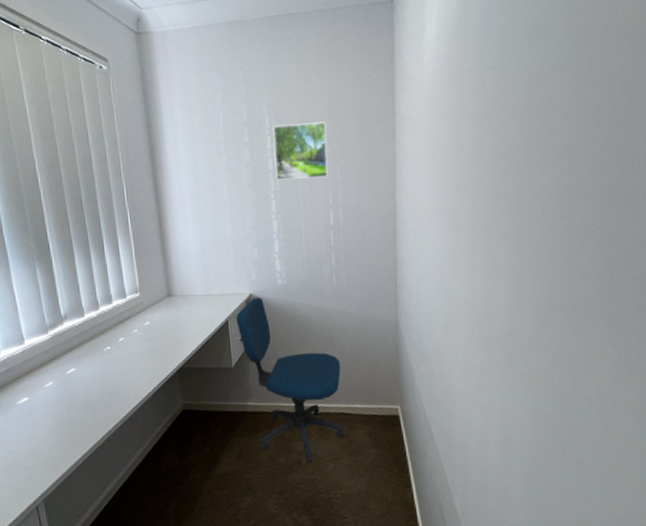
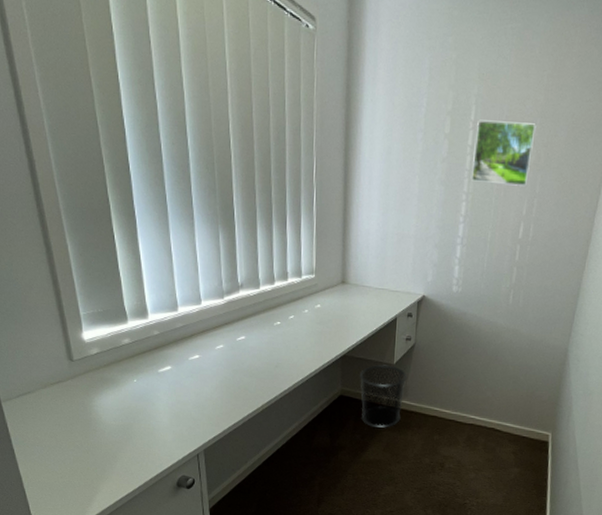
waste bin: none [199,369,249,437] -> present [359,364,407,428]
office chair: present [236,297,345,462] -> none [404,299,501,467]

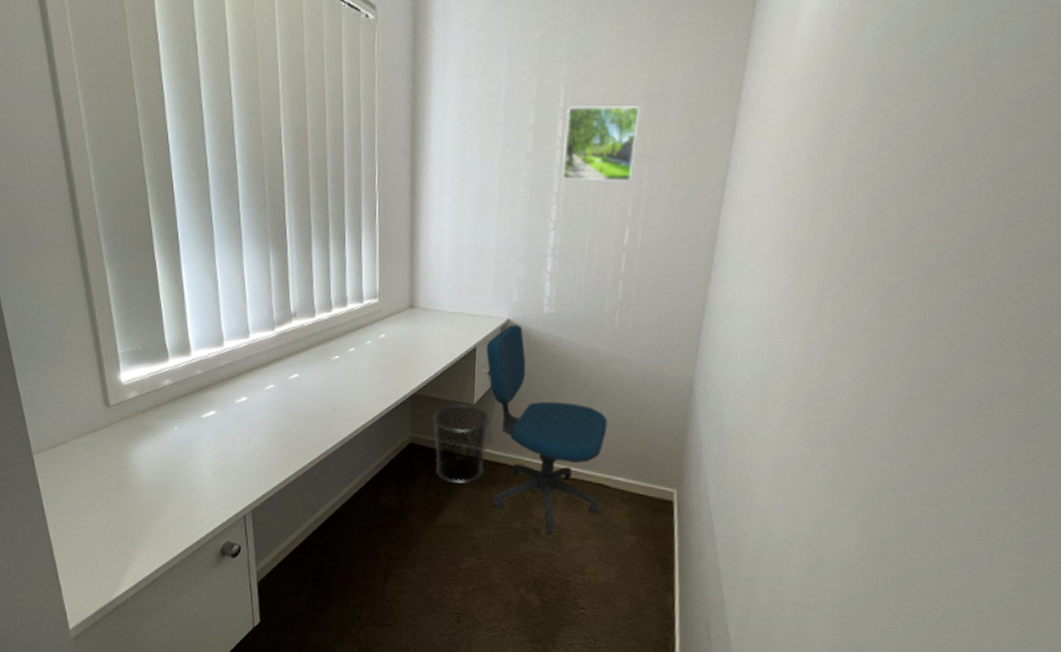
office chair: none [404,299,501,467] -> present [486,324,608,534]

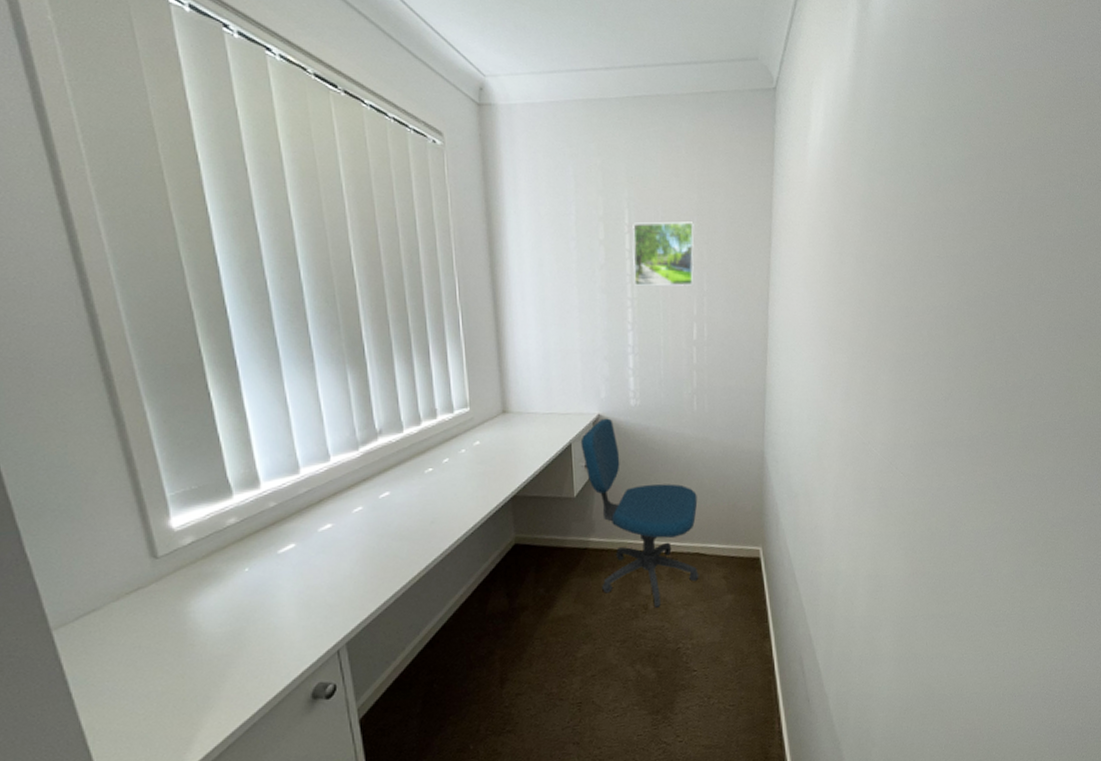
waste bin: present [432,405,491,484] -> none [534,499,592,576]

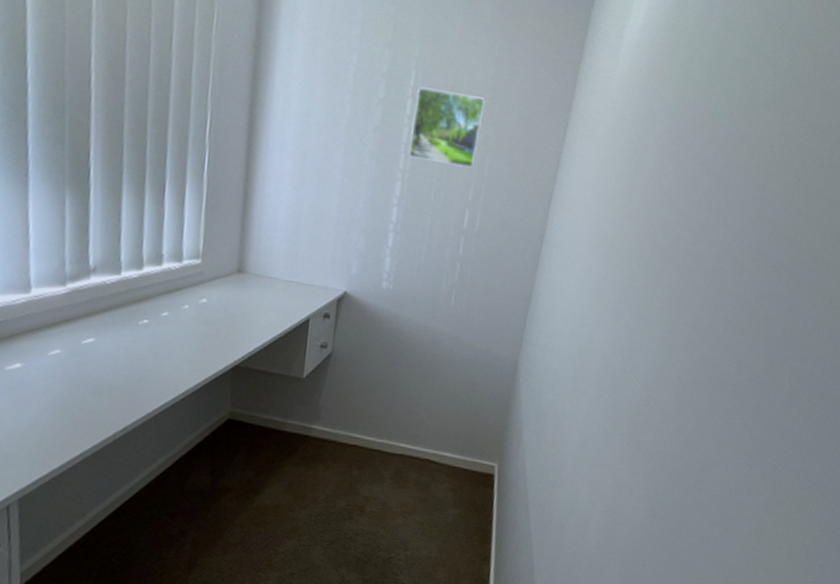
office chair: present [580,418,699,608] -> none [317,297,439,511]

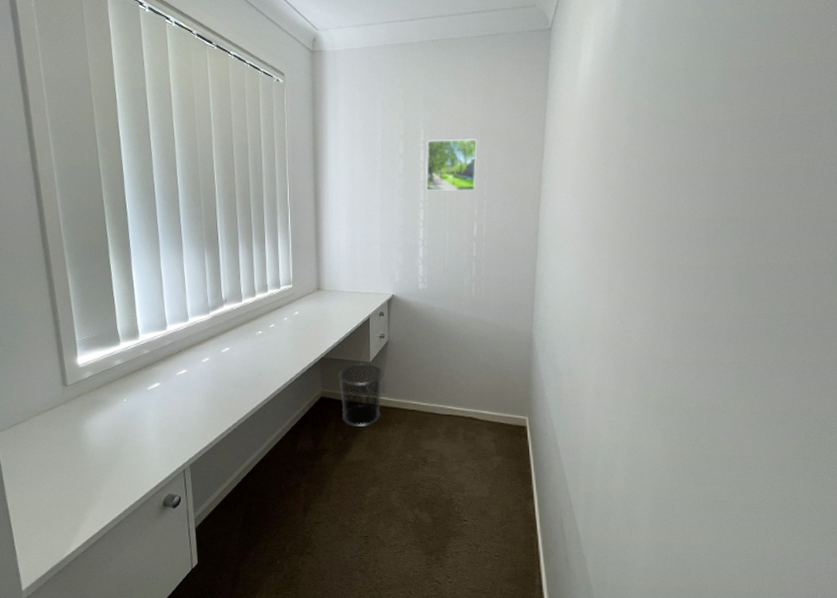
waste bin: none [255,378,321,462] -> present [338,363,384,426]

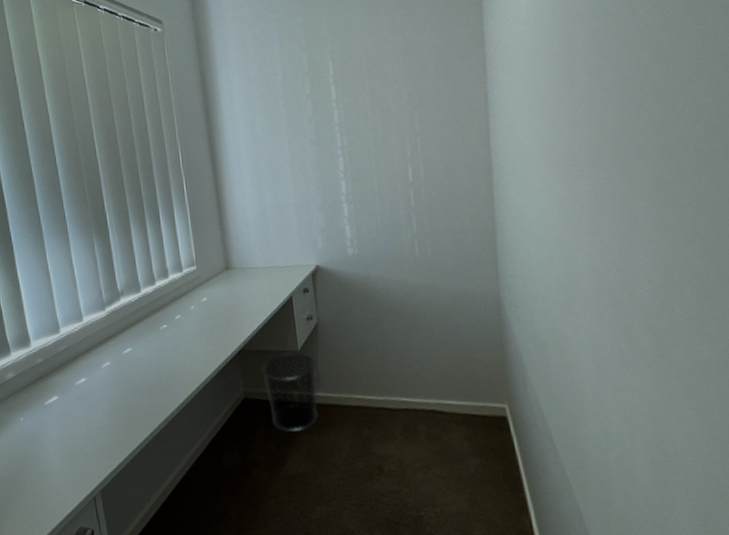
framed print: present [425,139,478,192] -> none [337,63,405,135]

